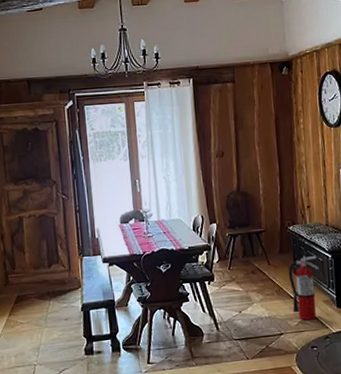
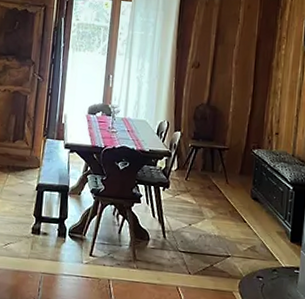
fire extinguisher: present [288,255,319,321] -> none [243,181,278,249]

